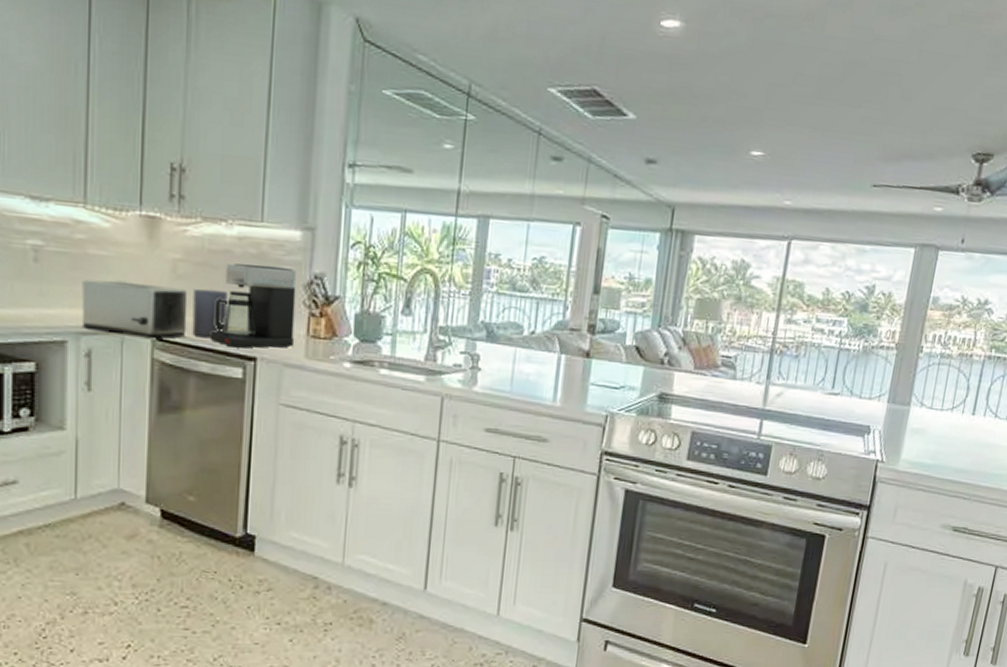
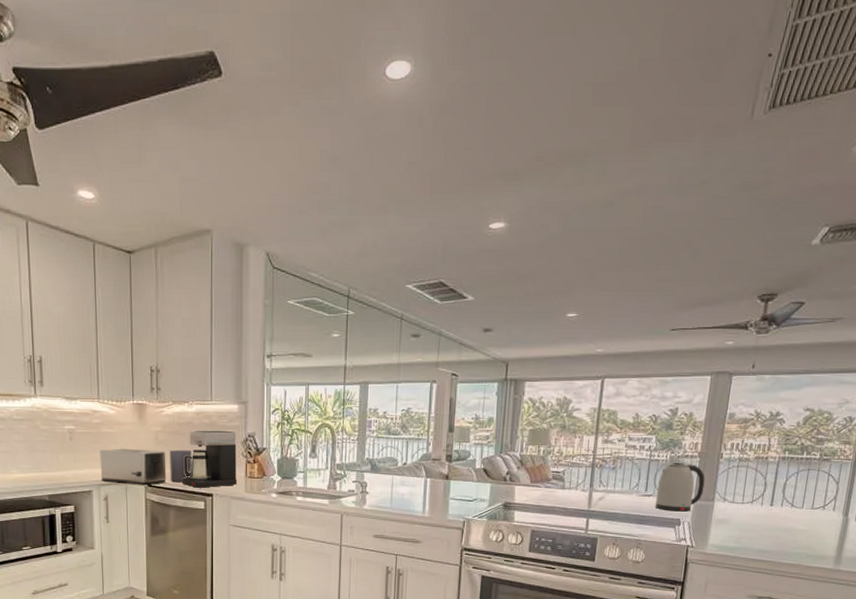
kettle: none [842,353,902,417] -> present [655,462,705,512]

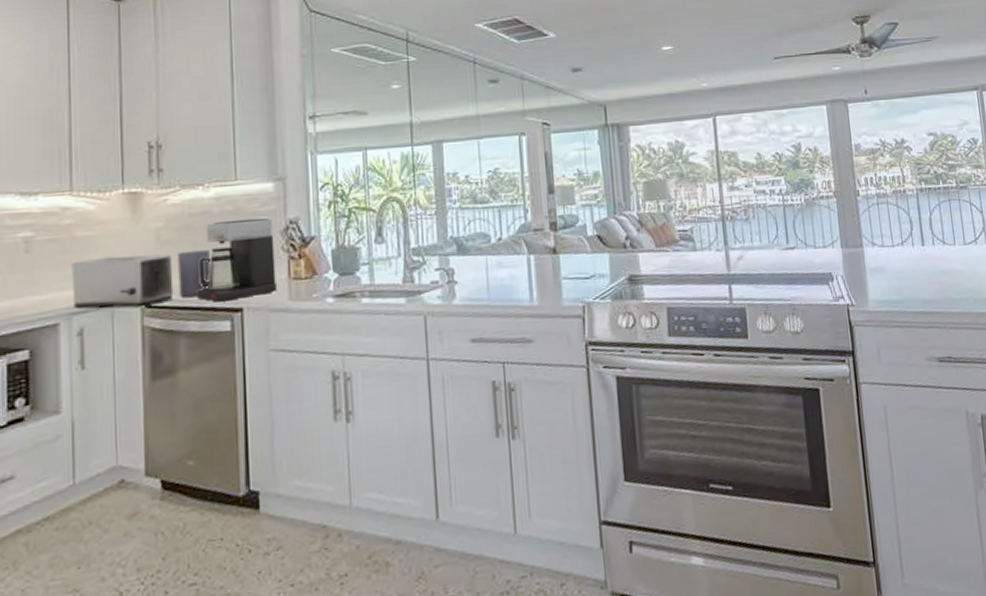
kettle: present [655,462,705,512] -> none [798,205,850,265]

